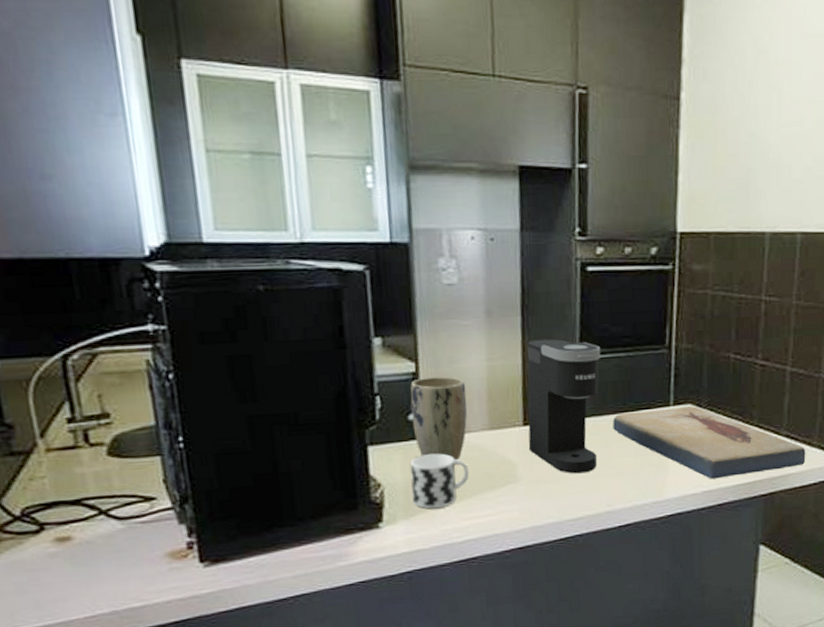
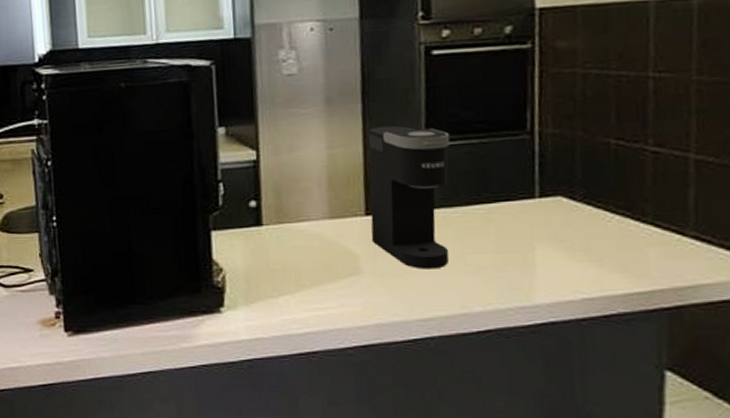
plant pot: present [410,376,468,461] -> none [251,164,307,249]
cup: present [410,453,470,509] -> none [250,241,310,297]
fish fossil: present [613,406,806,479] -> none [466,199,726,285]

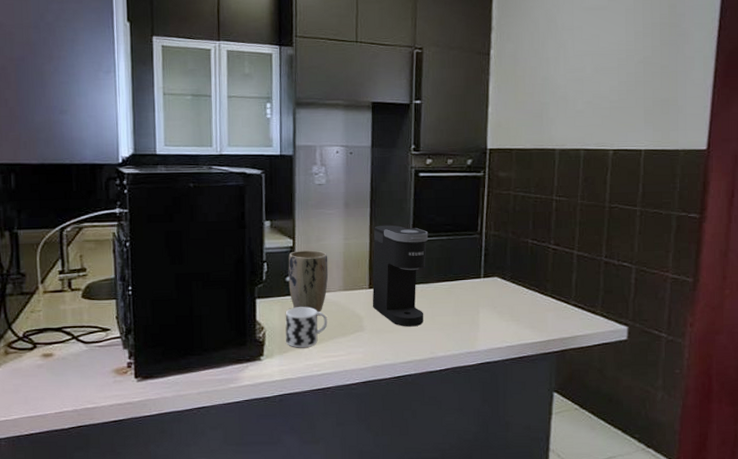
cup: none [250,241,310,297] -> present [285,307,328,348]
plant pot: none [251,164,307,249] -> present [288,250,329,313]

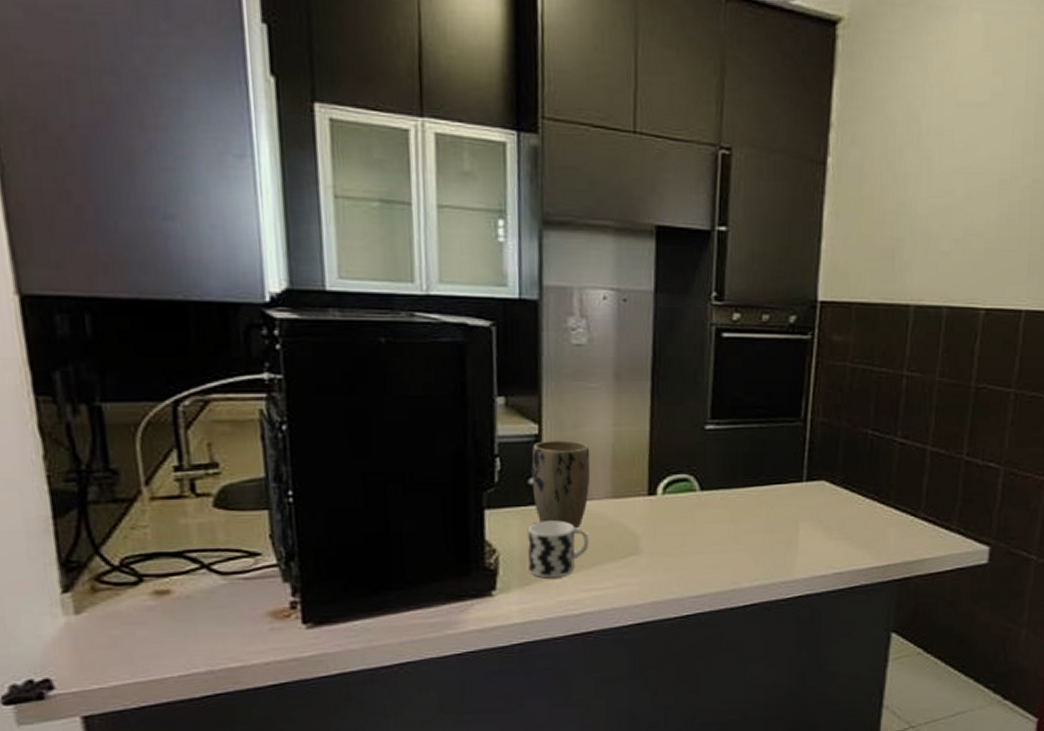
coffee maker: present [372,225,429,327] -> none [652,406,733,549]

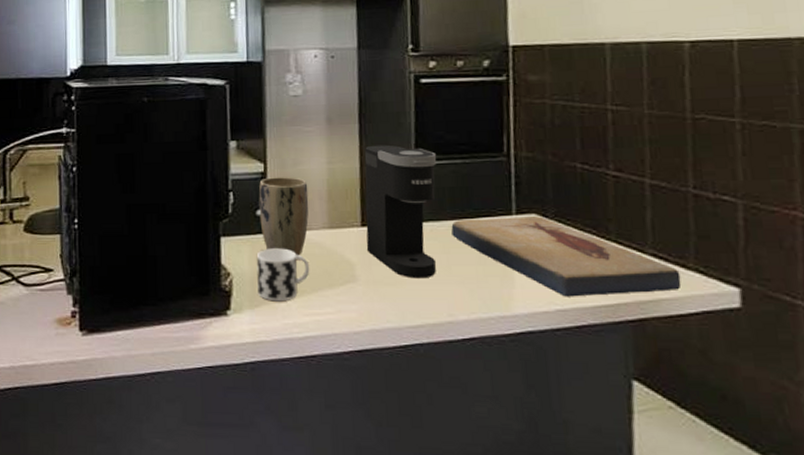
coffee maker: none [652,406,733,549] -> present [365,145,437,279]
fish fossil: none [742,483,944,561] -> present [451,216,682,297]

